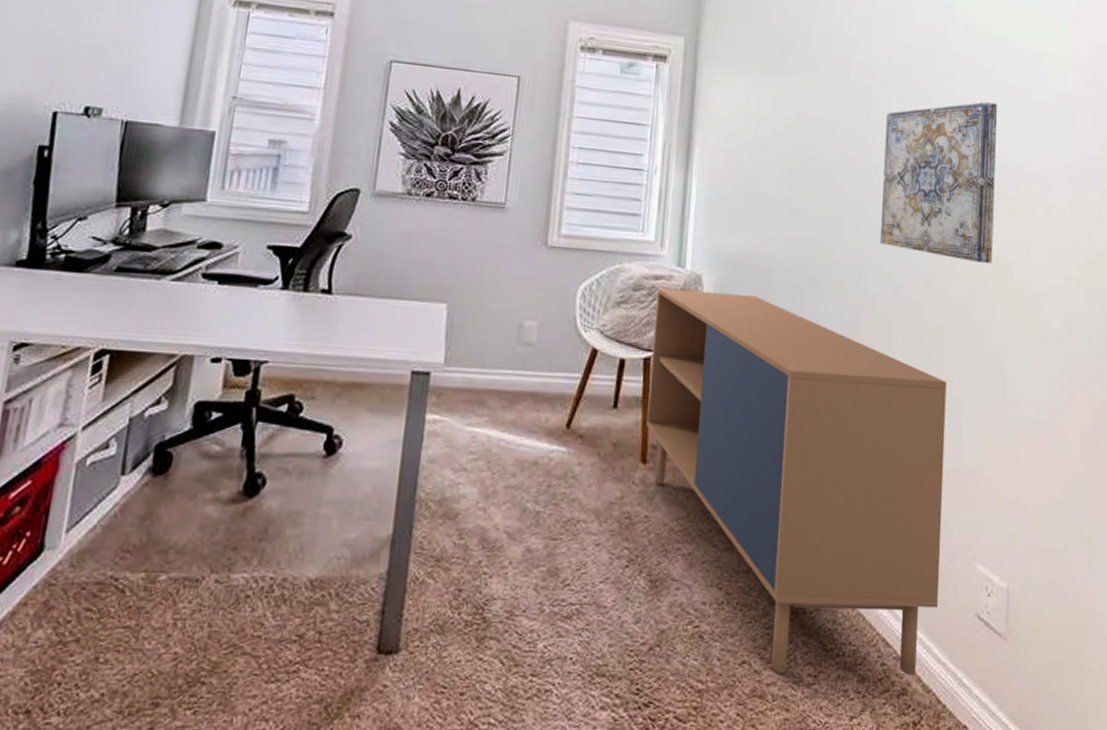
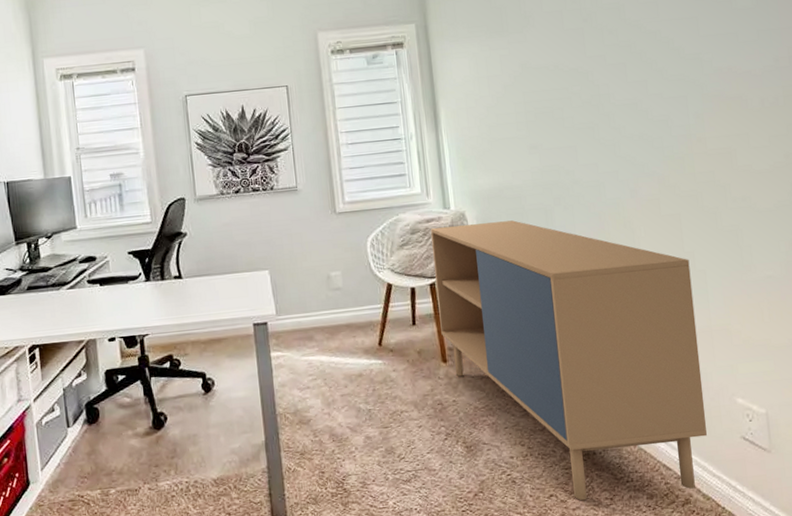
wall art: present [881,101,997,264] -> none [601,18,716,159]

